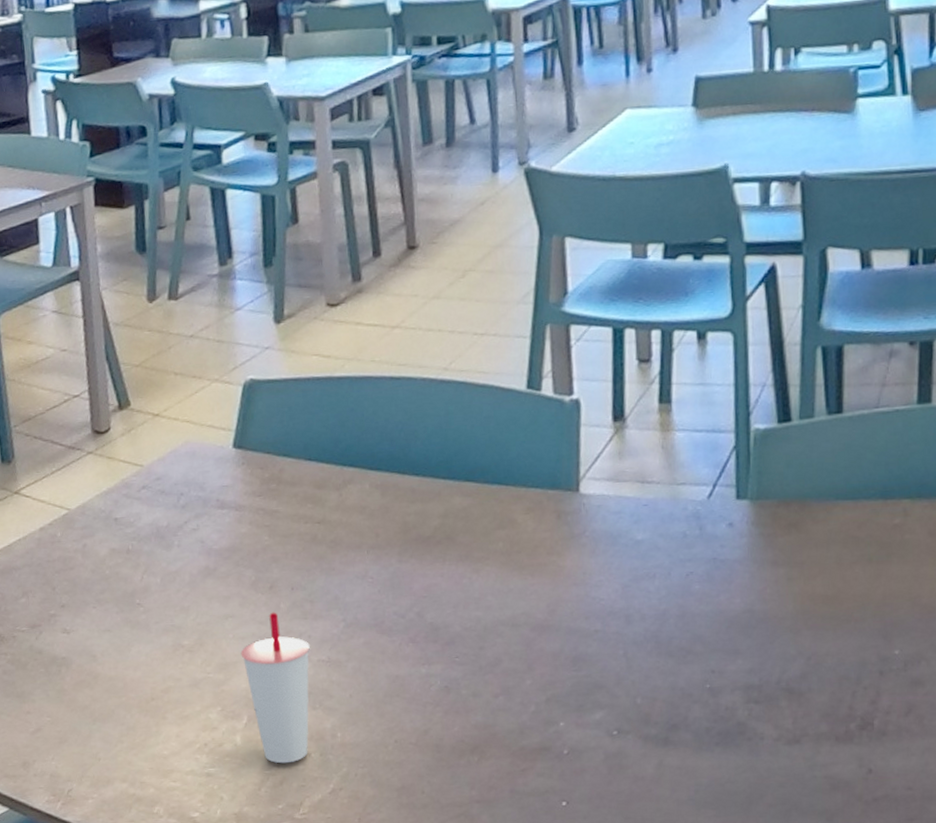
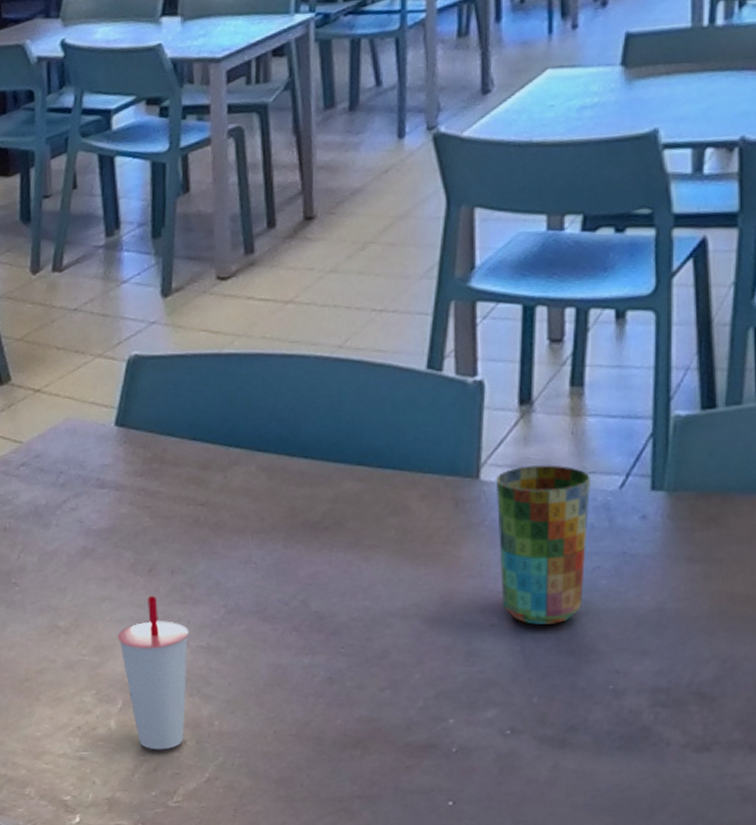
cup: none [594,477,682,629] -> present [495,465,590,625]

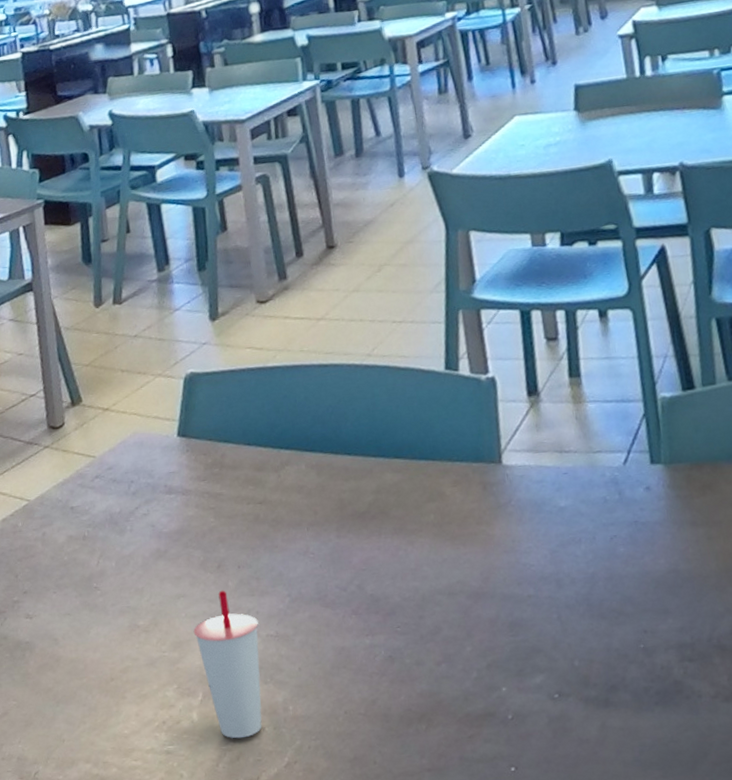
cup: present [495,465,590,625] -> none [516,447,606,593]

